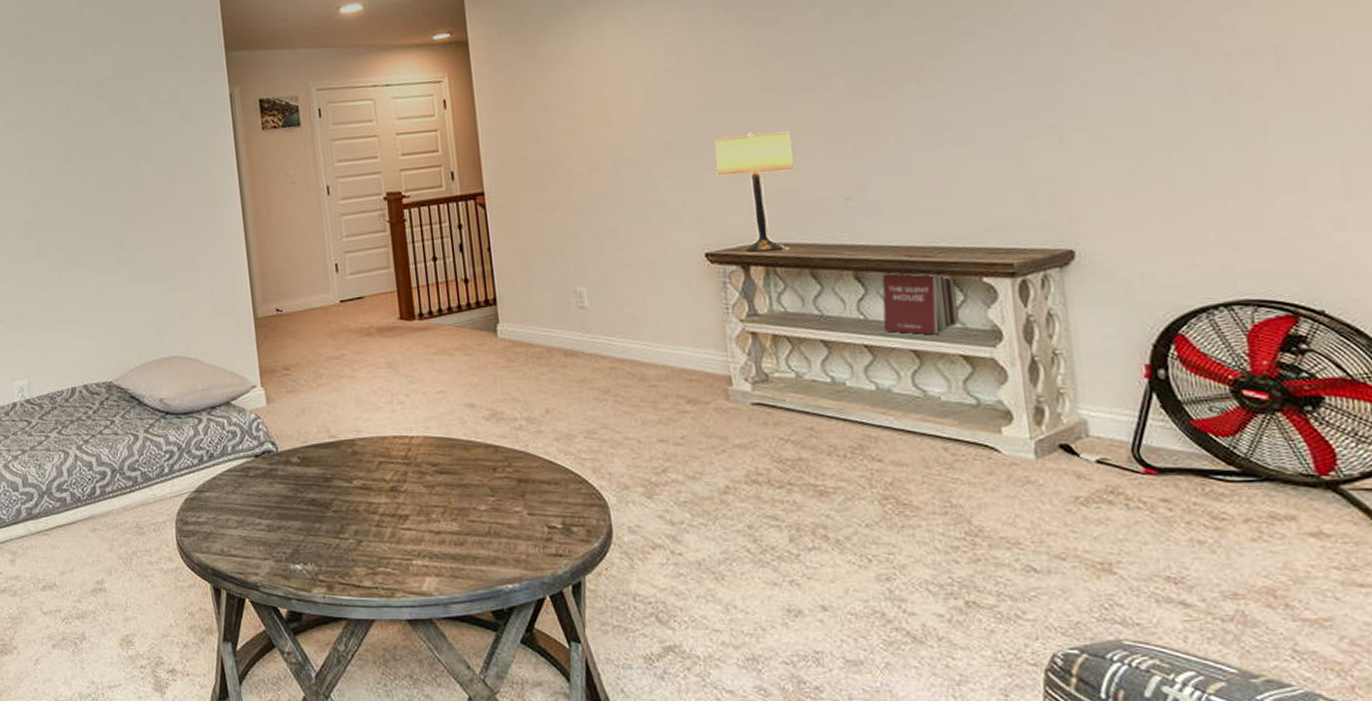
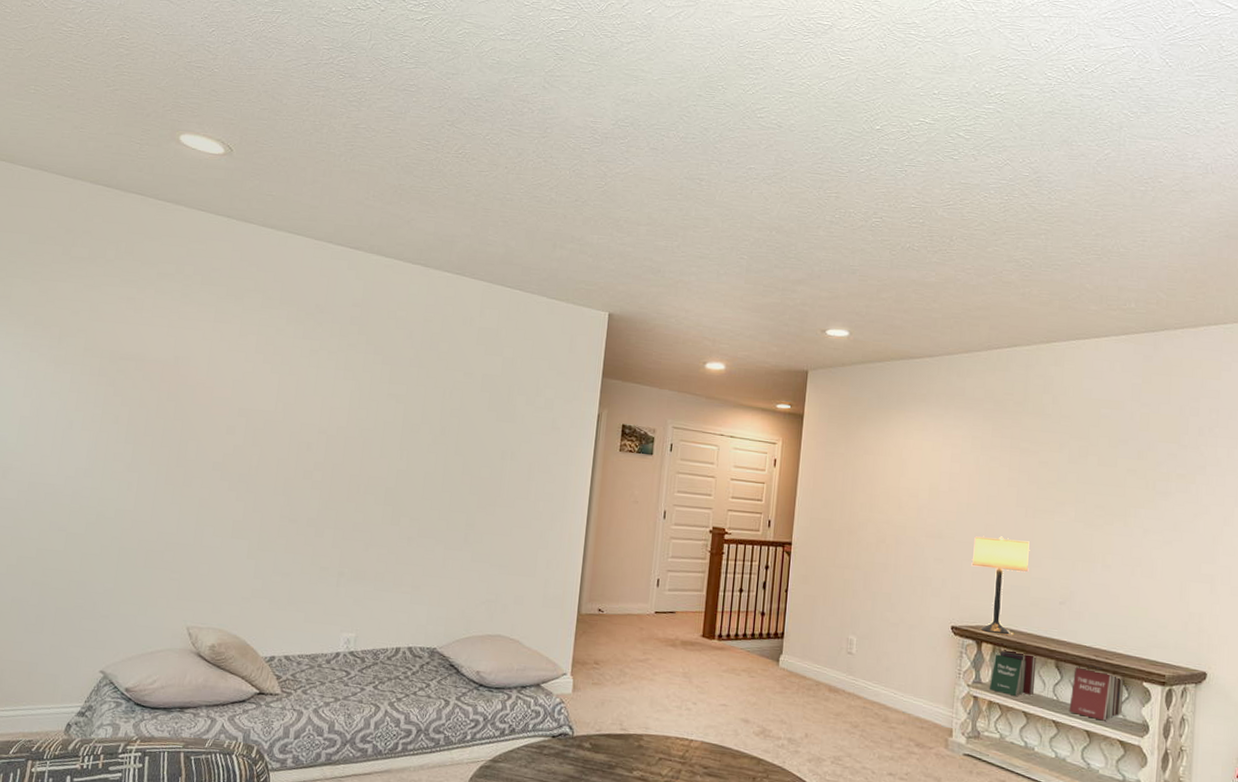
books: none [769,268,831,324] -> present [989,650,1037,697]

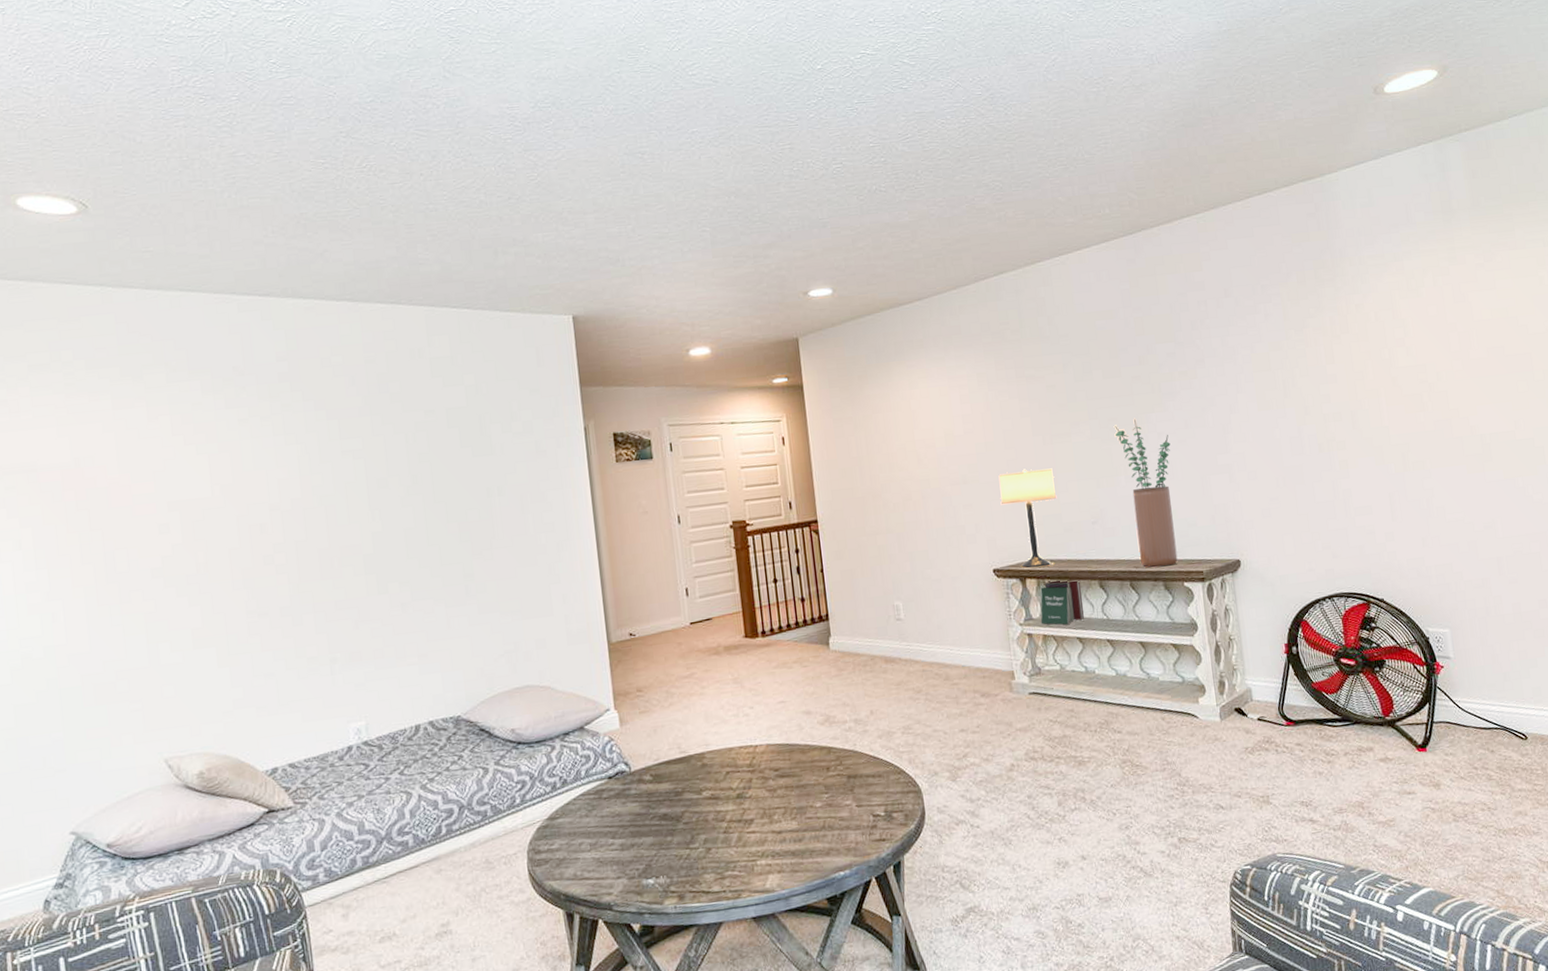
books: present [1069,664,1123,721] -> none [1118,576,1170,629]
vase: none [1100,511,1155,663] -> present [1115,419,1178,567]

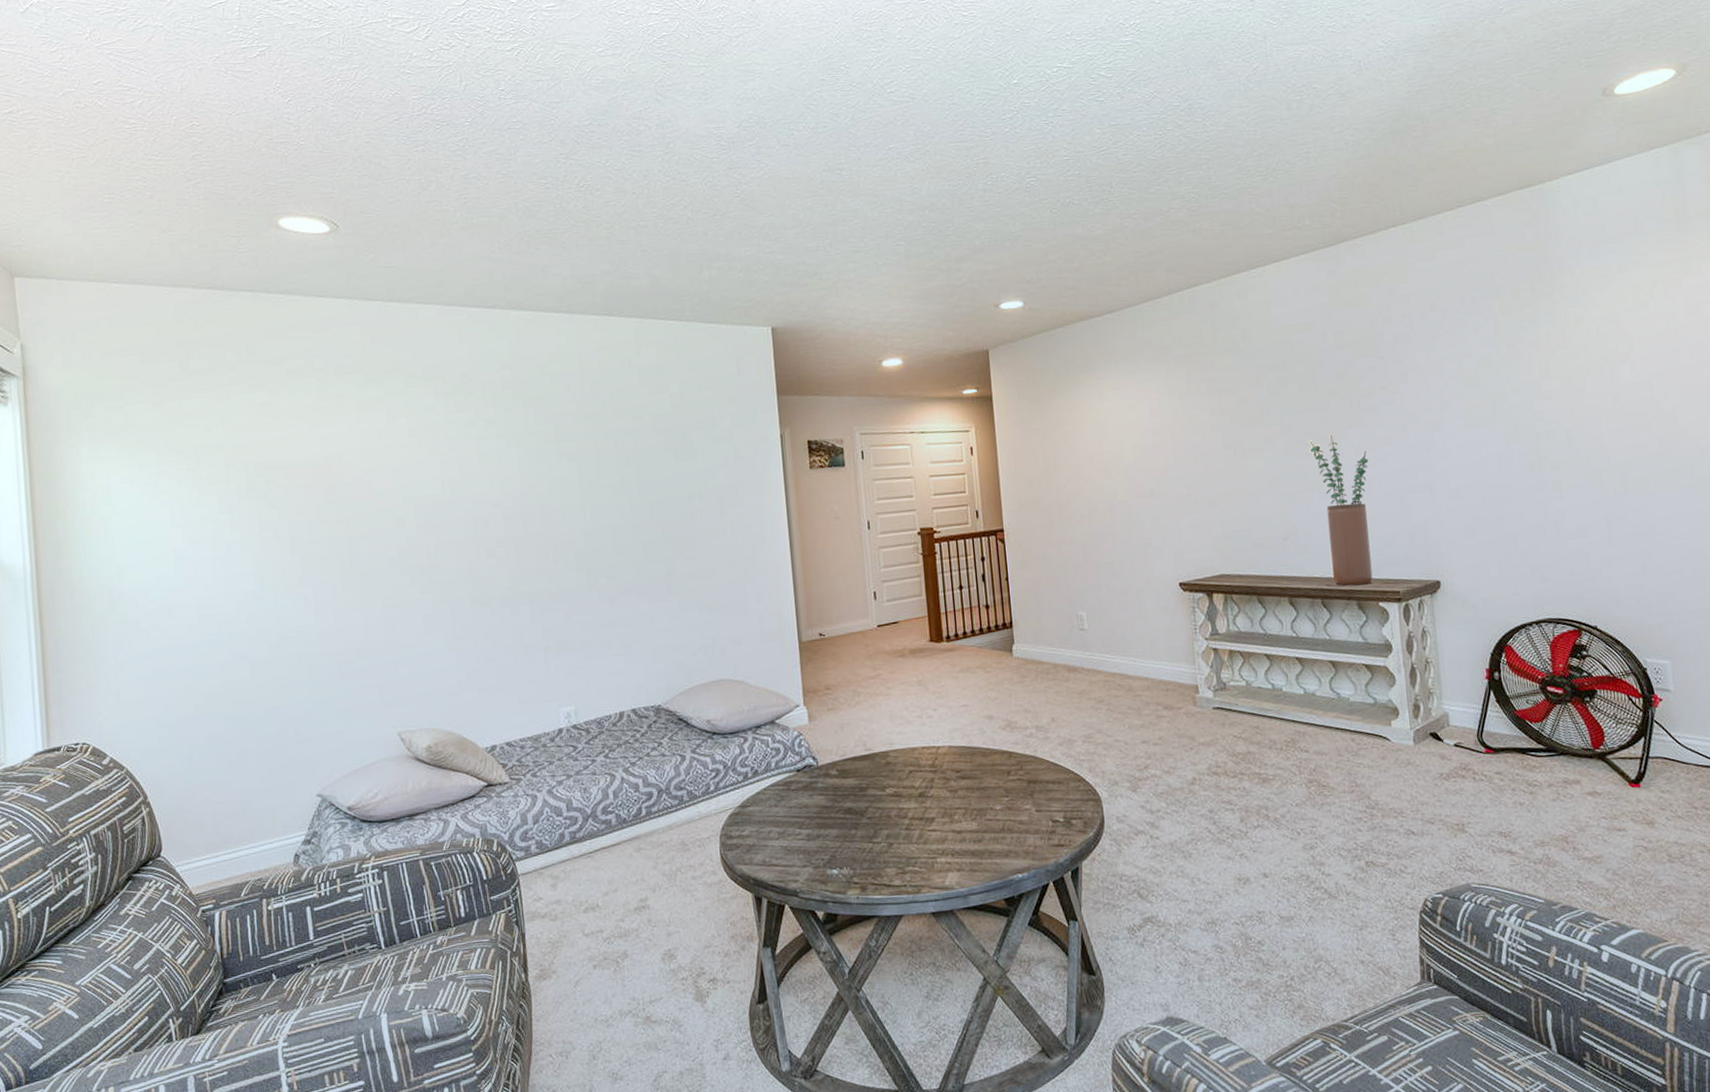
table lamp: present [999,468,1056,568] -> none [1188,483,1246,583]
books: present [1040,579,1084,625] -> none [1227,595,1272,641]

